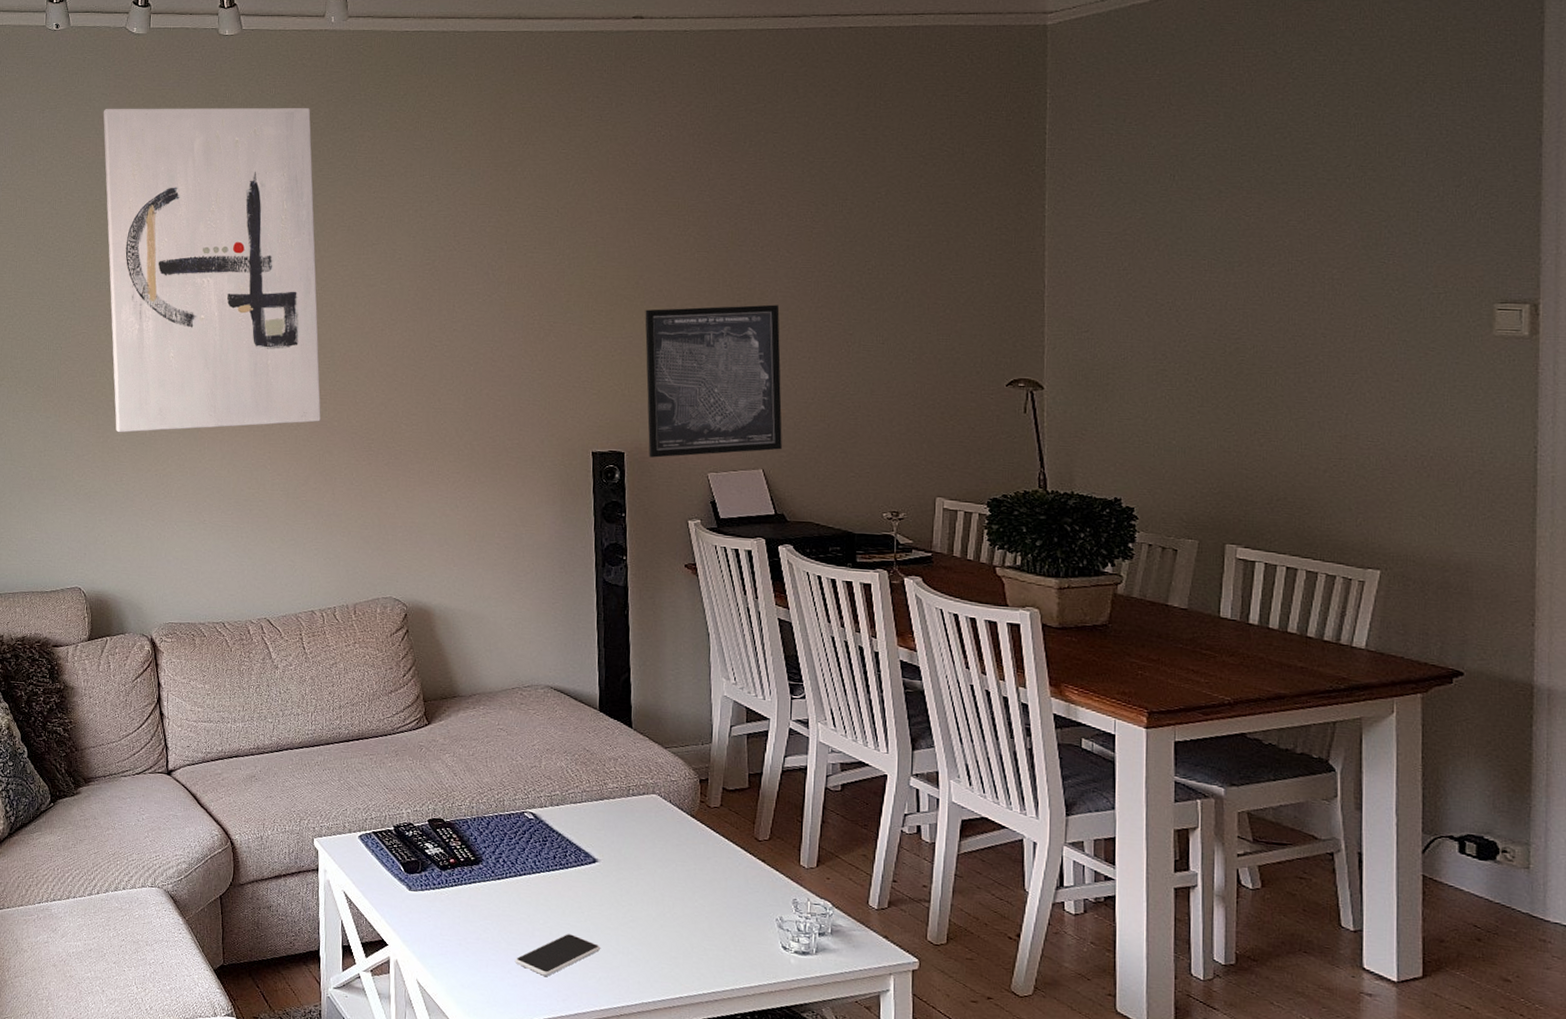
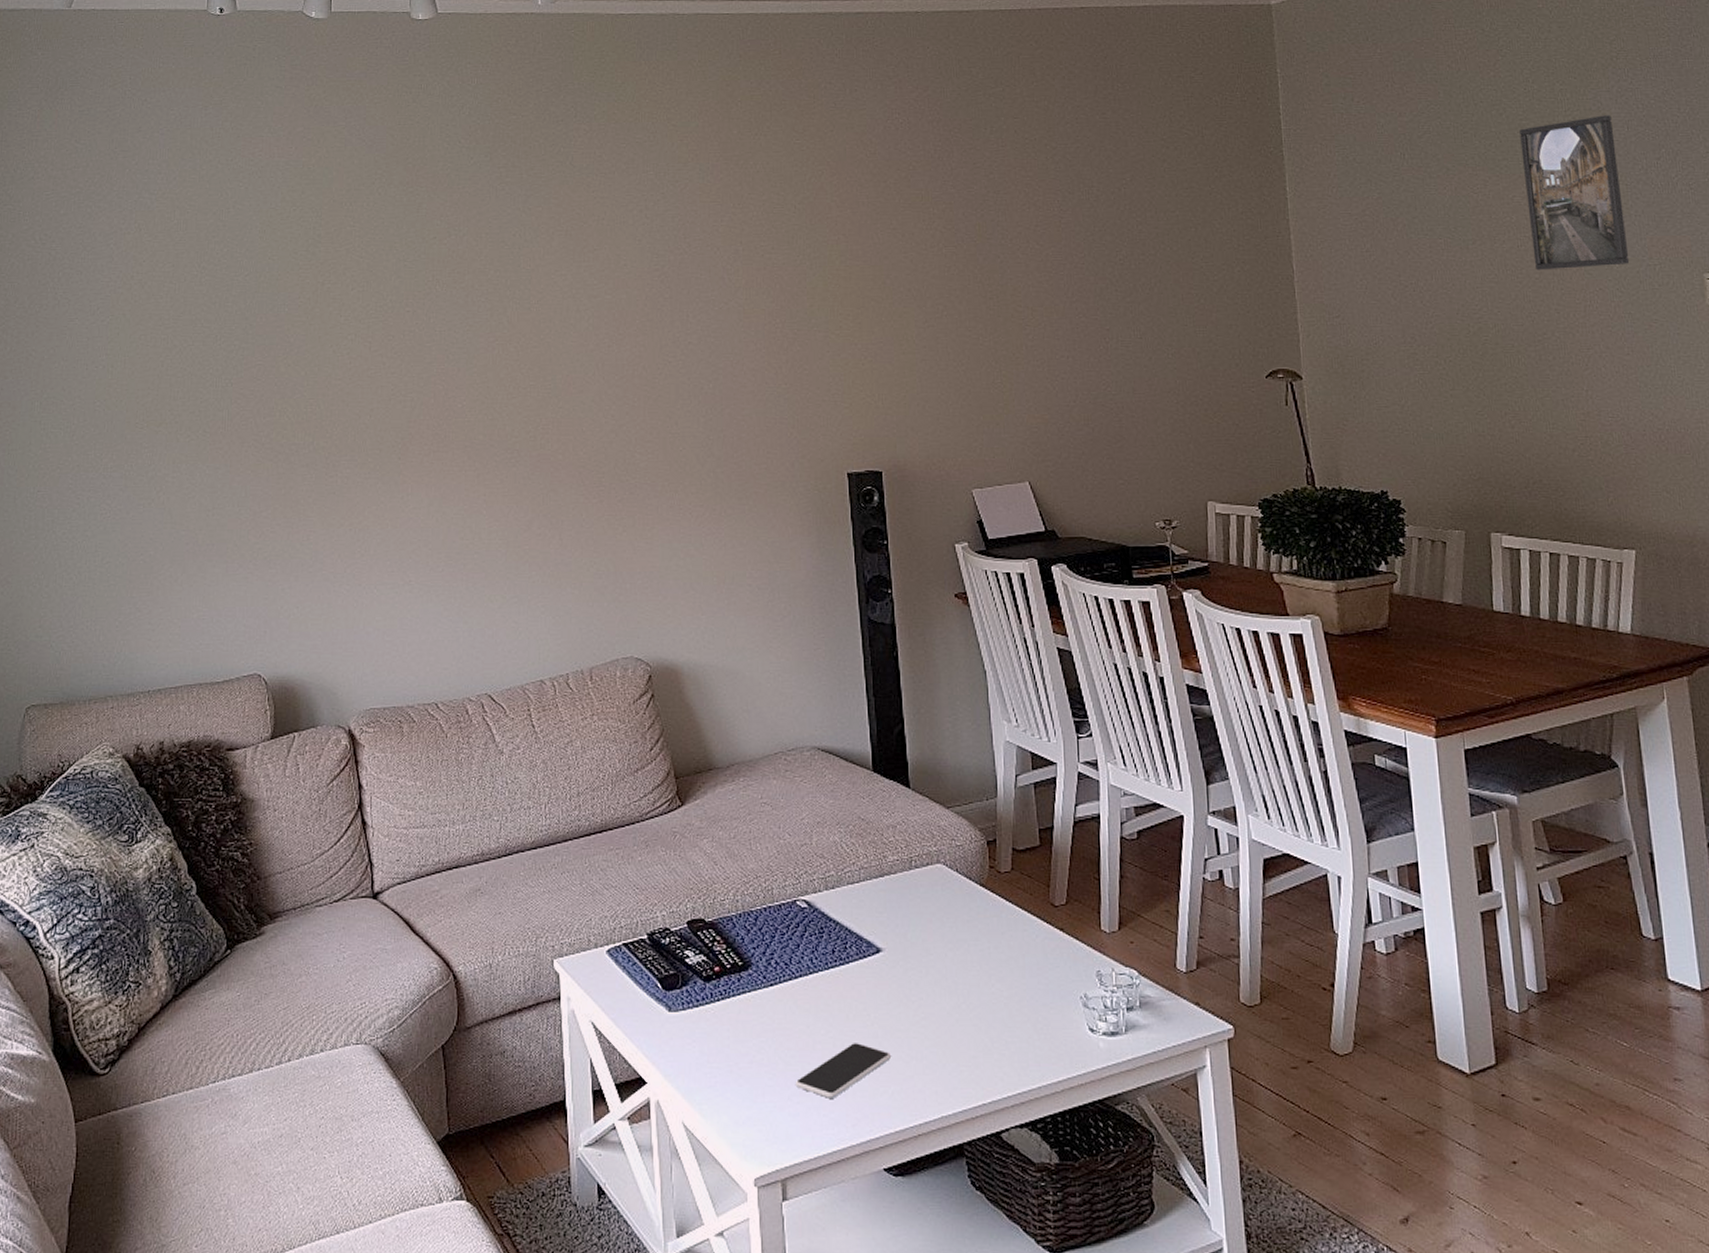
wall art: present [103,107,321,432] -> none [277,98,543,481]
wall art: present [645,304,782,458] -> none [894,301,1047,476]
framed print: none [1303,141,1411,295] -> present [1519,115,1630,271]

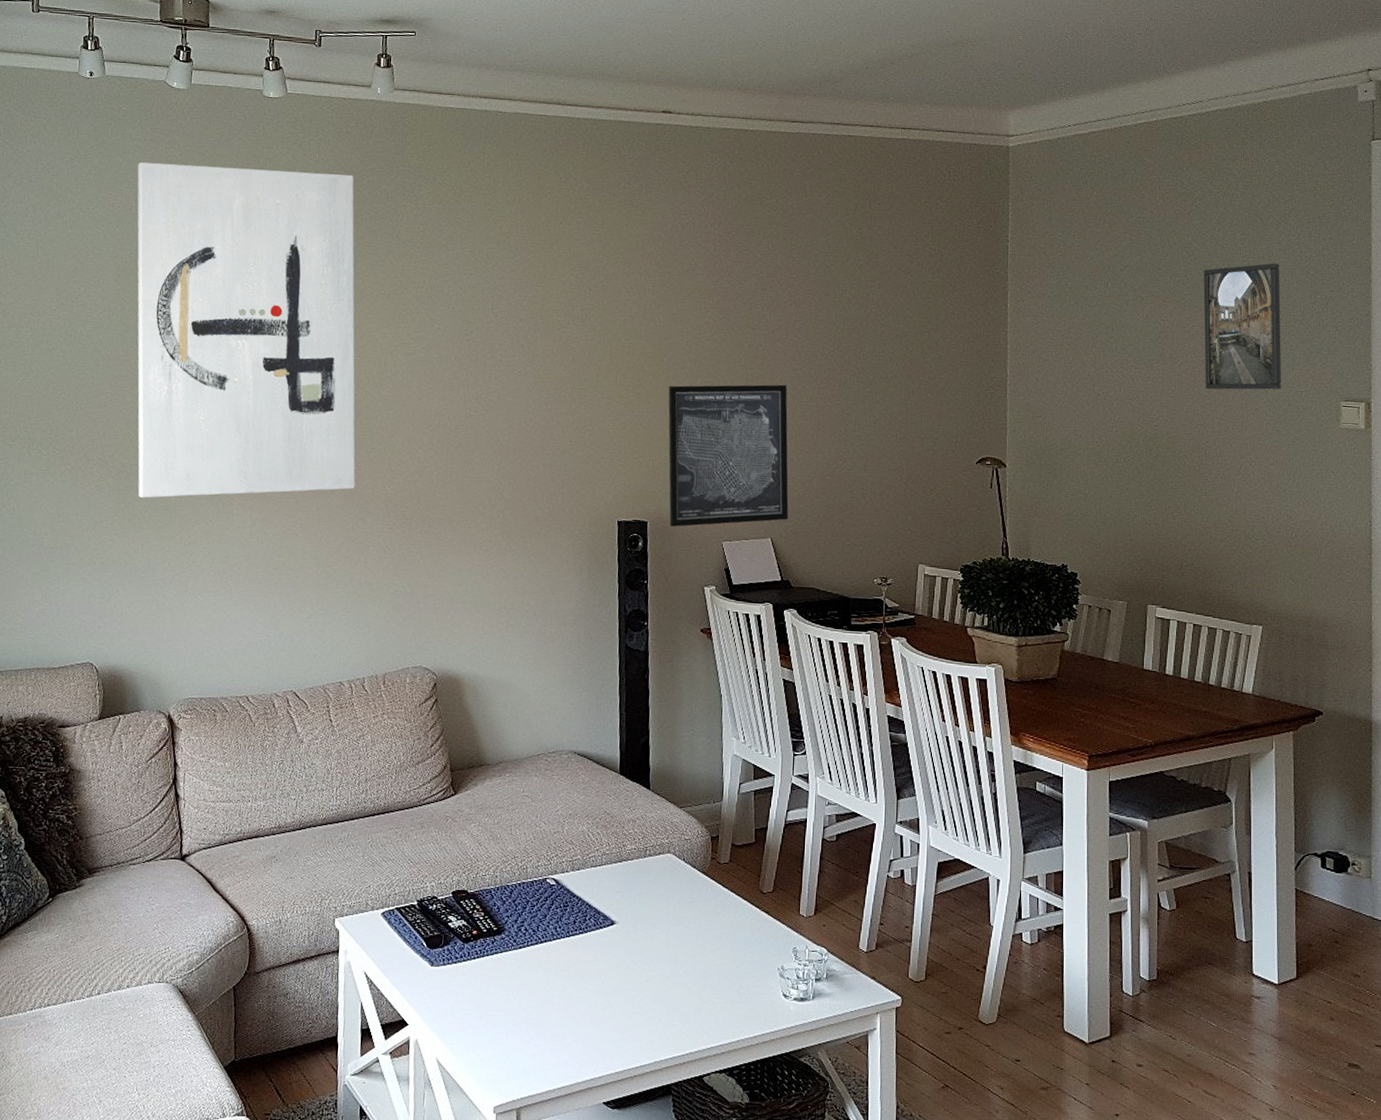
wall art: none [277,98,543,481] -> present [137,161,356,498]
smartphone: present [795,1043,891,1098] -> none [534,998,616,1043]
wall art: none [894,301,1047,476] -> present [668,384,789,527]

